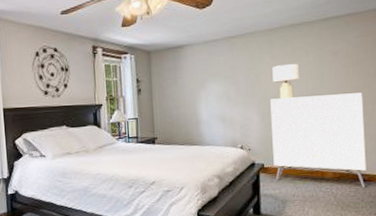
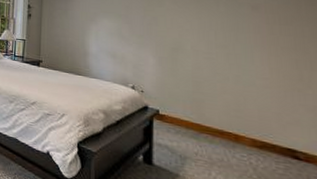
dresser: present [270,93,366,189] -> none [170,43,302,169]
lamp: present [272,64,299,99] -> none [173,11,207,47]

